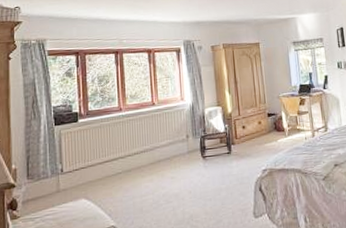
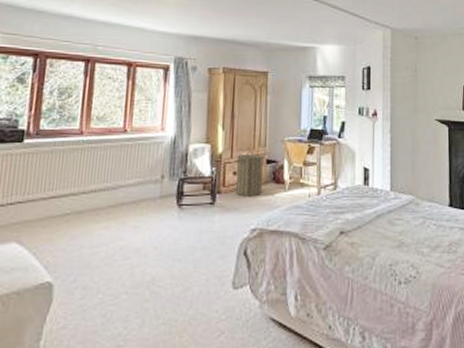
laundry hamper: none [243,107,267,145] -> present [235,149,263,197]

